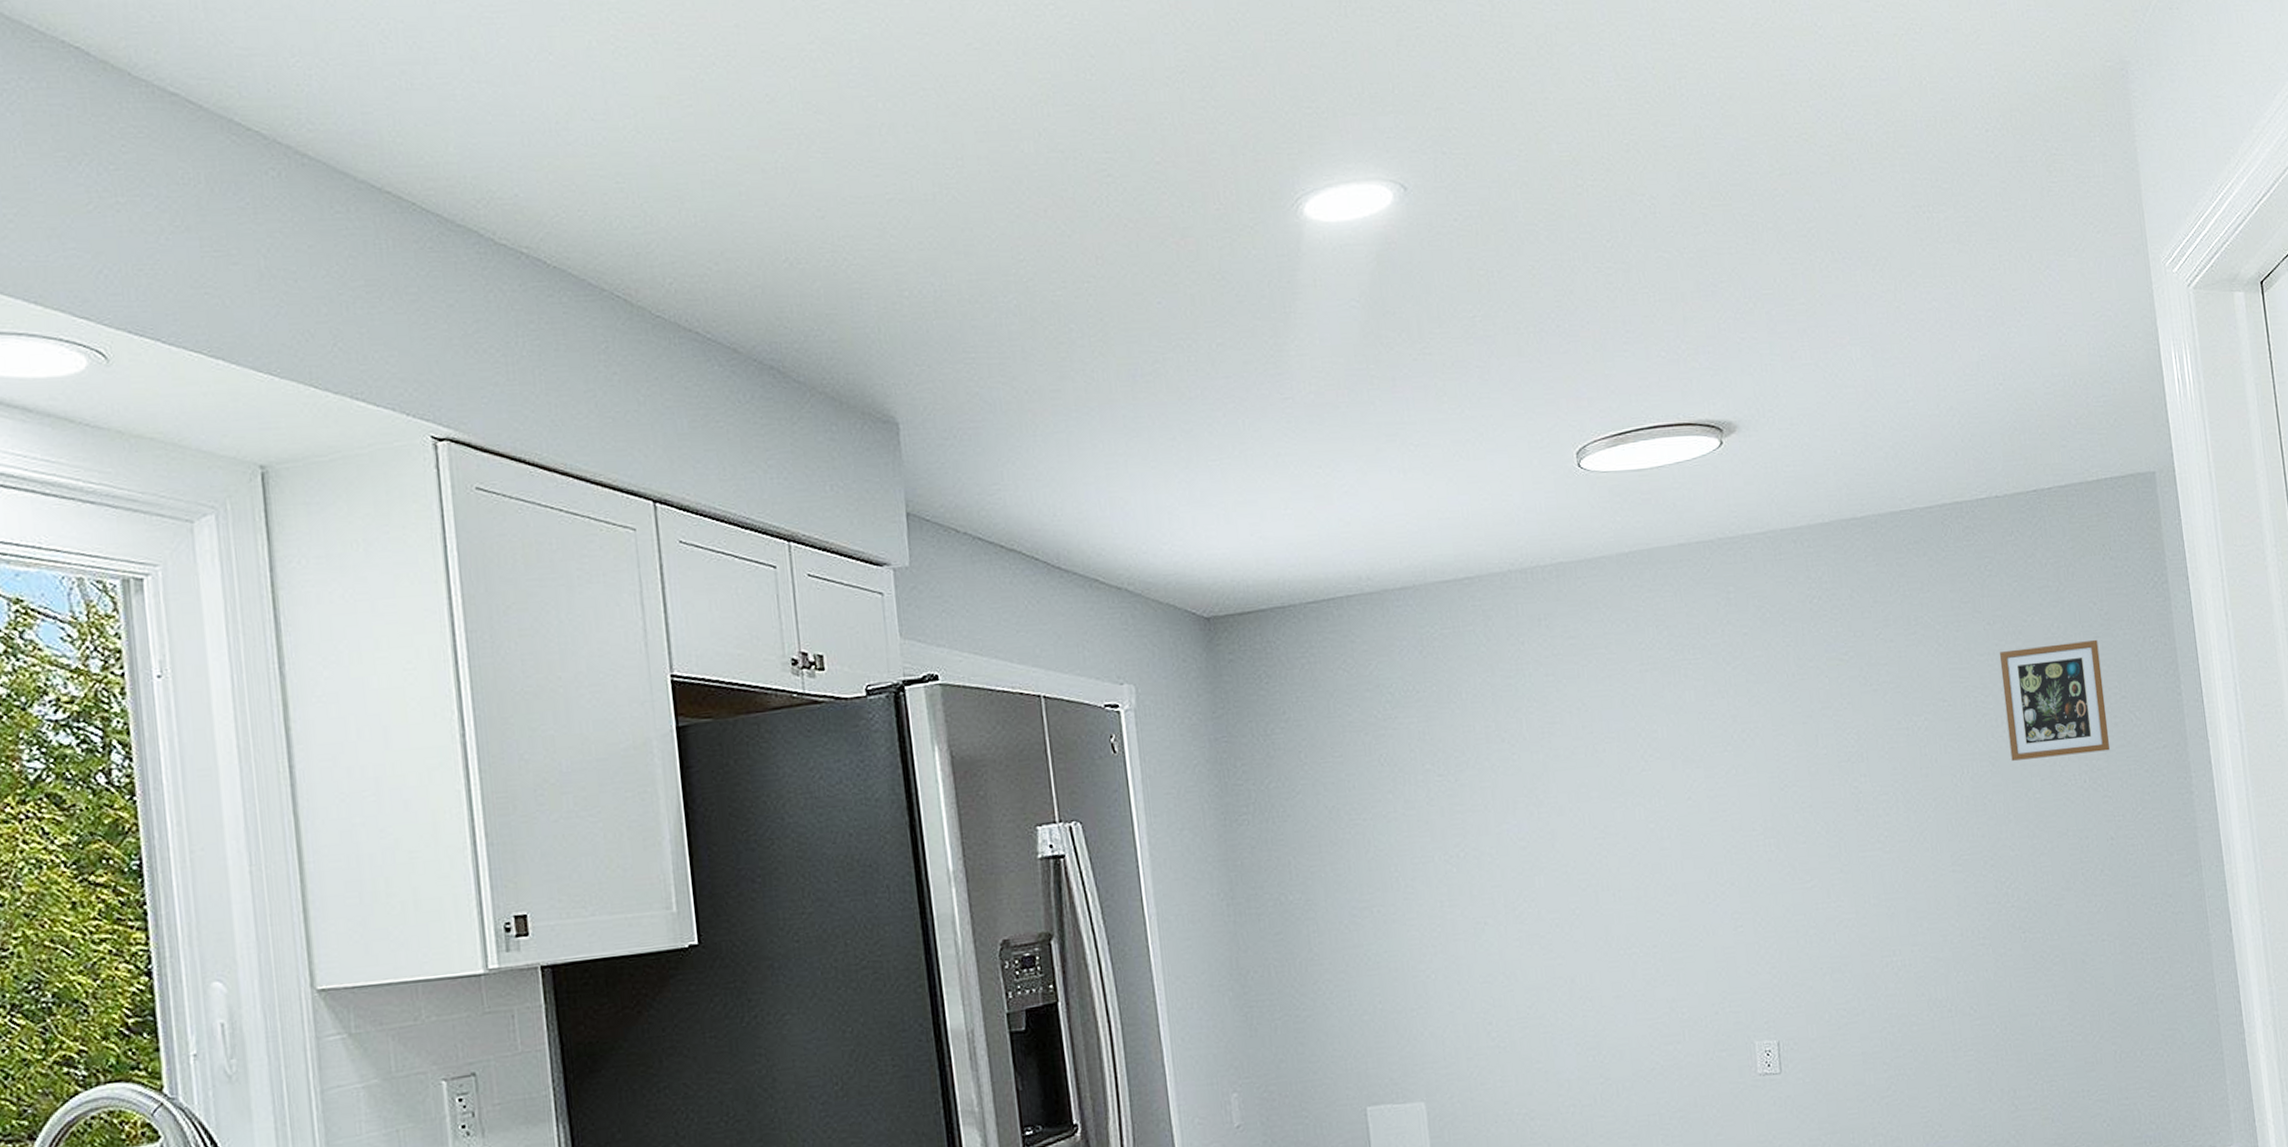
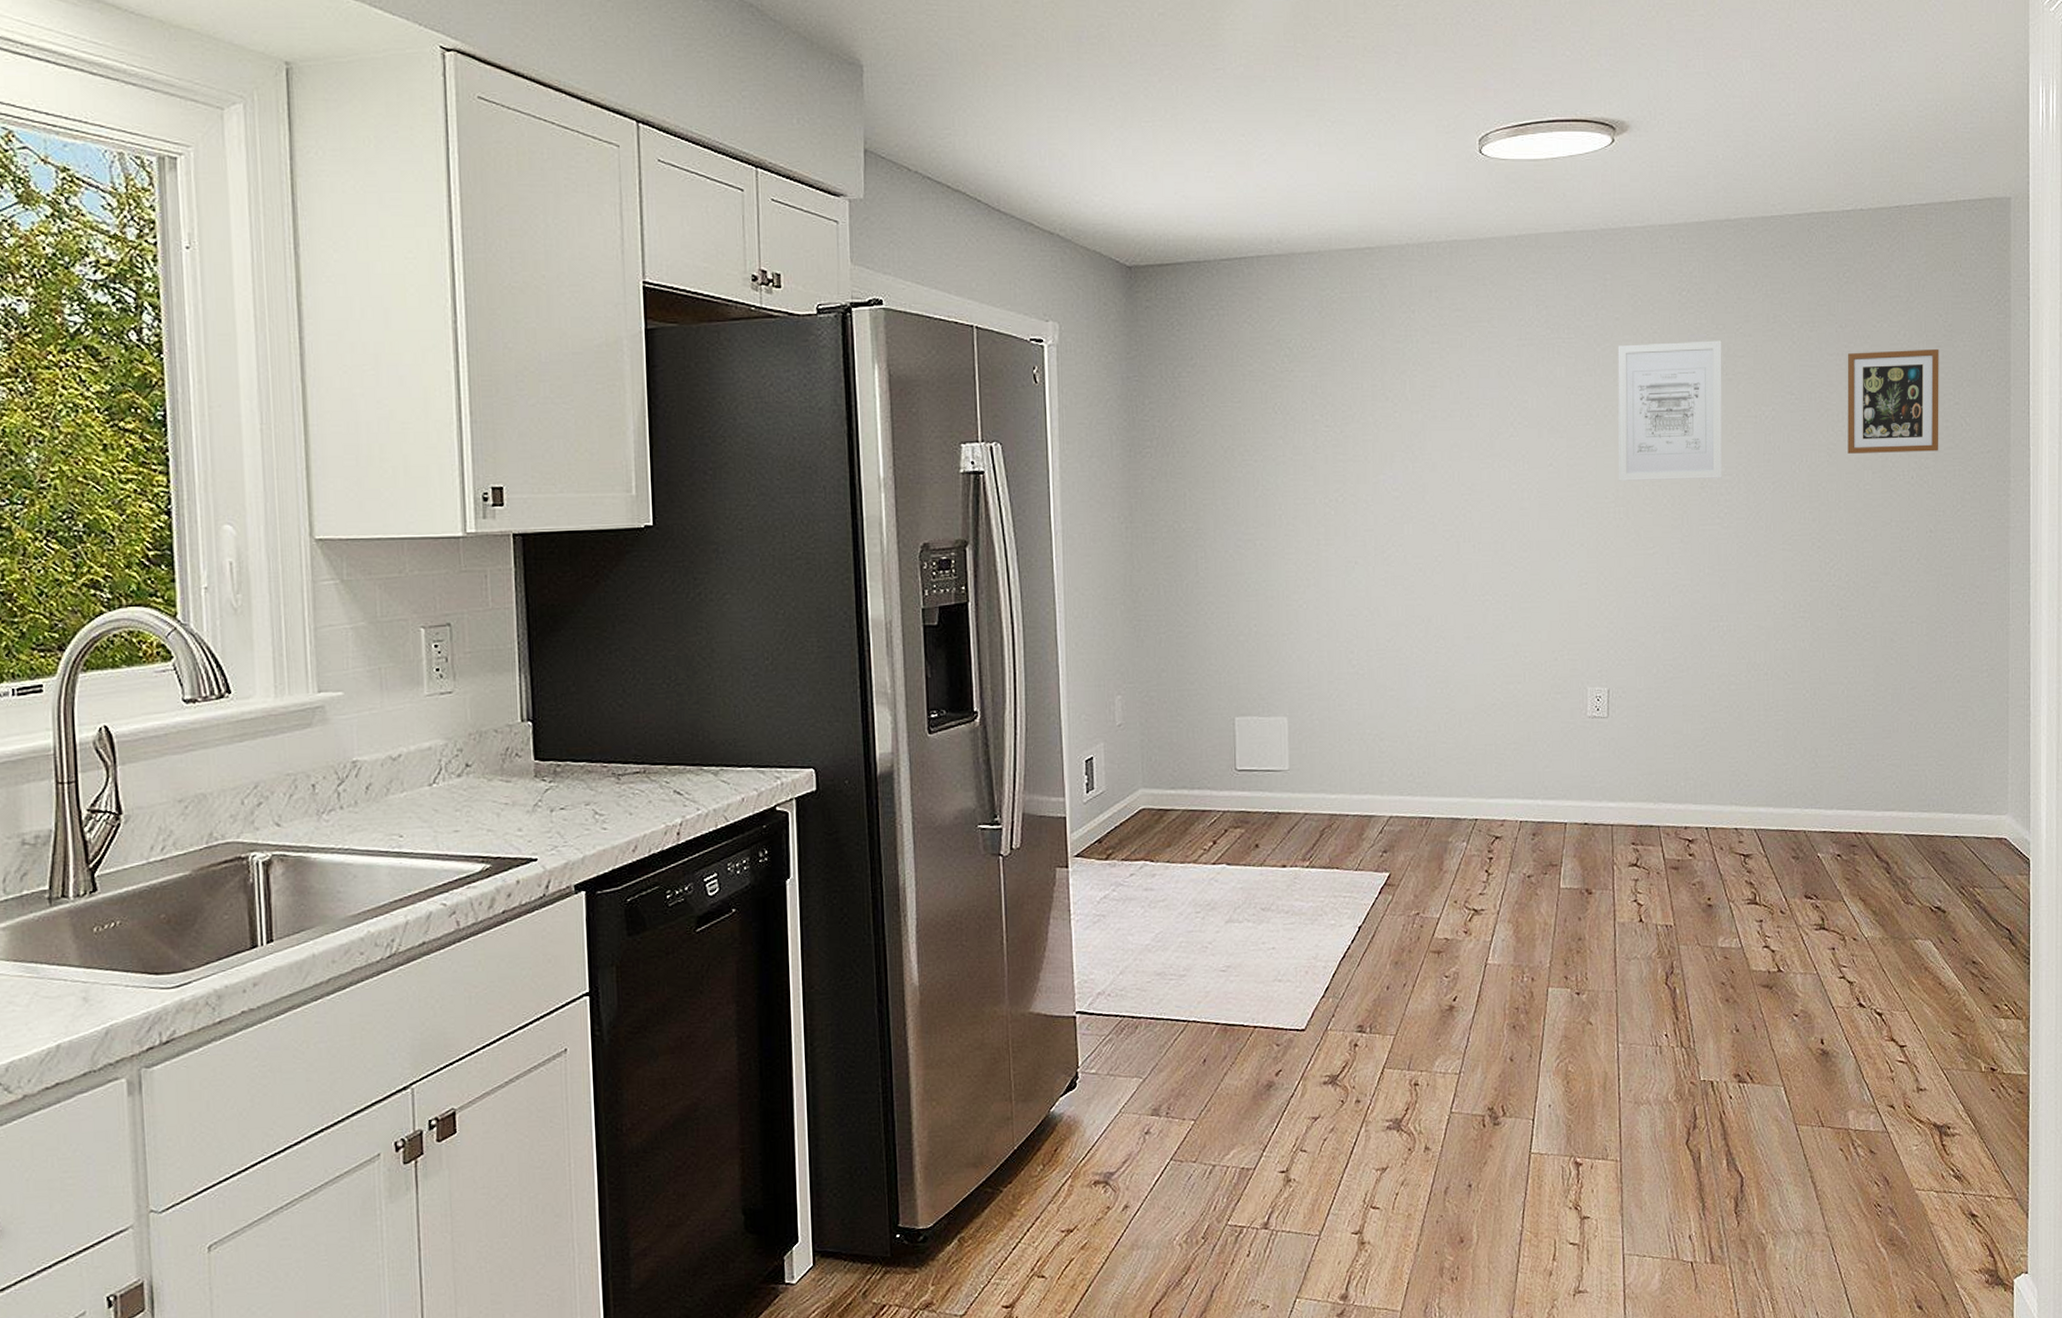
wall art: none [1749,648,1878,810] -> present [1617,340,1722,481]

